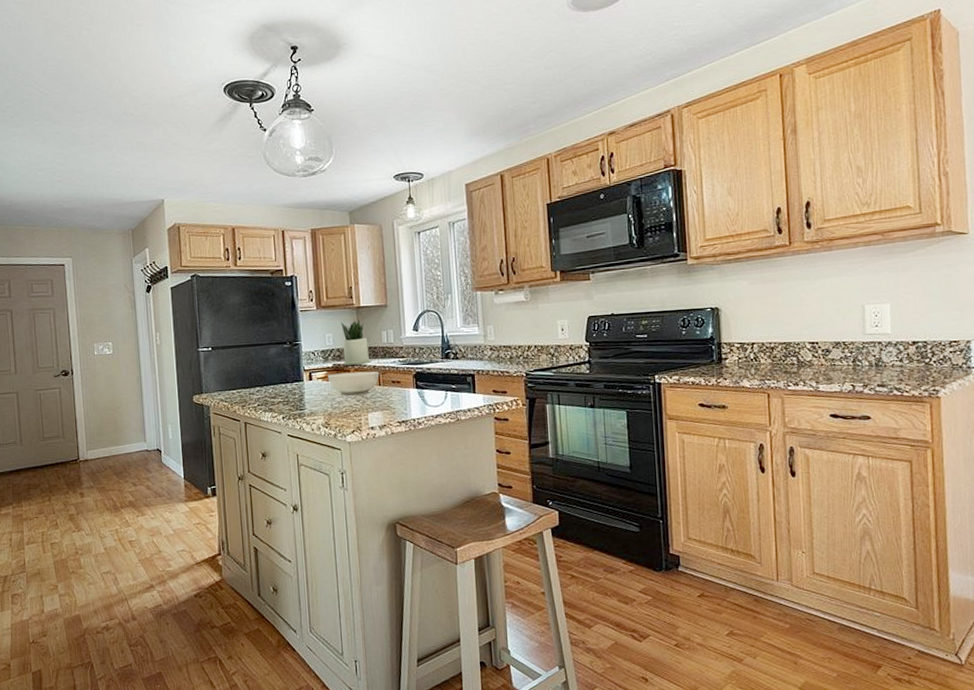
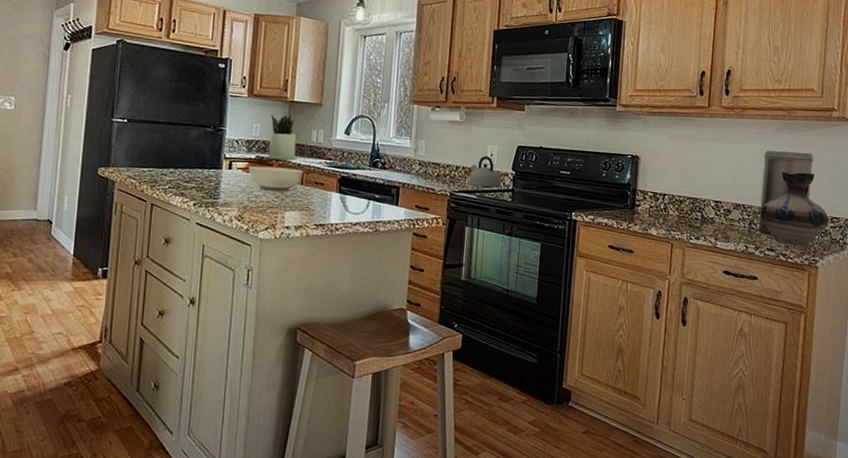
kettle: none [542,331,577,364] -> present [468,156,502,188]
canister: none [860,275,921,370] -> present [758,150,814,235]
ceramic jug: none [864,297,946,378] -> present [760,172,828,246]

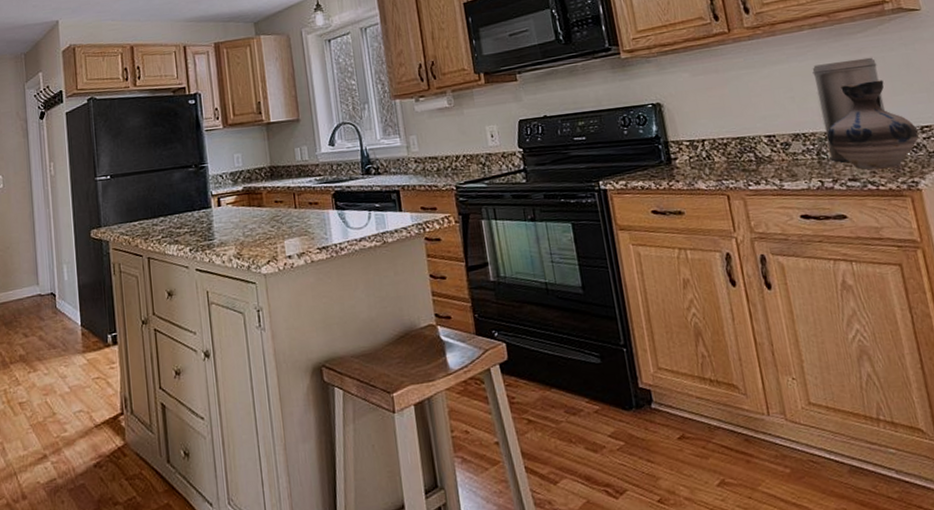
bowl: present [248,165,304,191] -> none [237,192,295,221]
planter: present [266,113,297,162] -> none [250,136,286,189]
kettle: present [468,156,502,188] -> none [472,138,511,174]

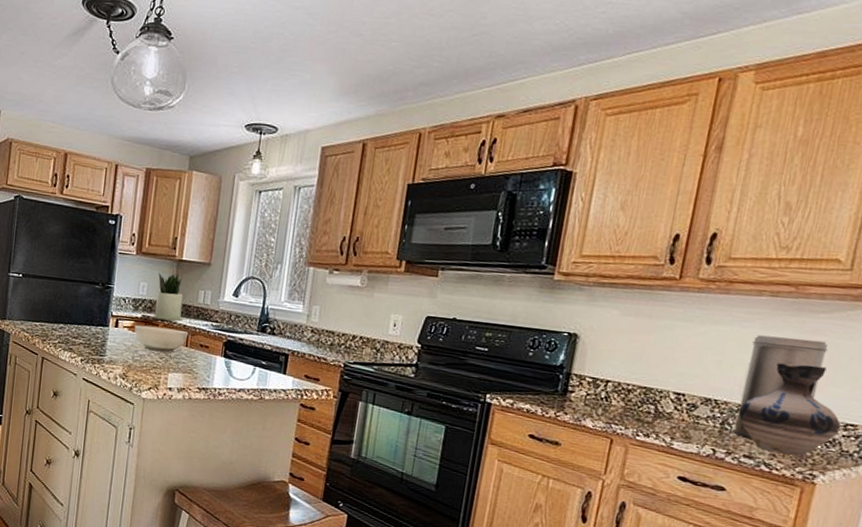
bowl: none [237,192,295,221] -> present [134,324,189,352]
planter: none [250,136,286,189] -> present [152,272,184,322]

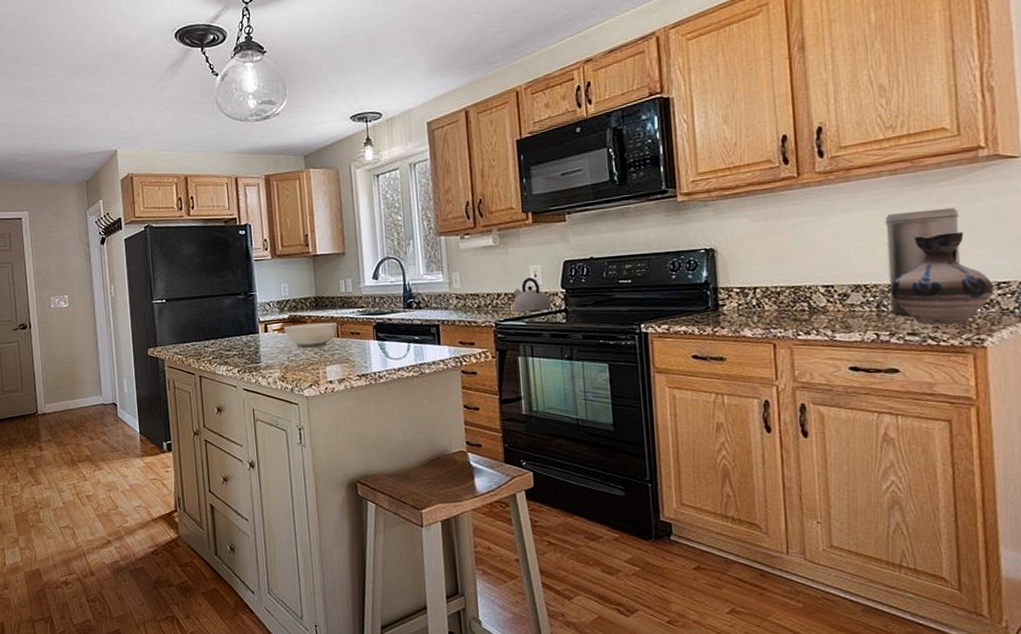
planter: present [152,272,184,322] -> none [297,268,329,318]
kettle: none [365,325,404,361] -> present [513,277,552,313]

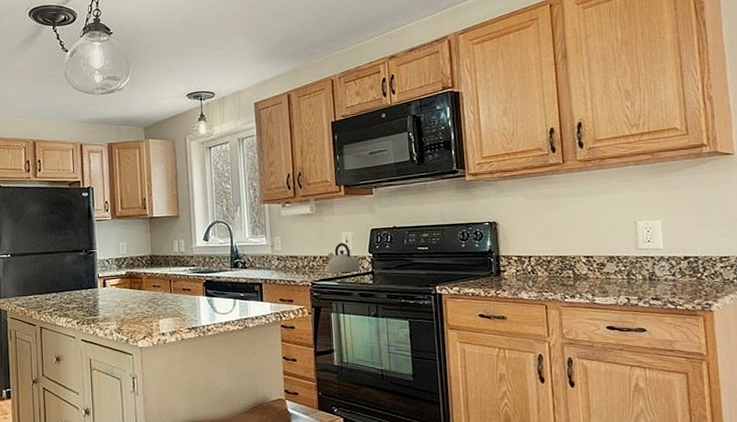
bowl: present [283,322,338,347] -> none [120,279,171,302]
canister: present [885,207,961,316] -> none [632,193,692,283]
ceramic jug: present [890,231,993,325] -> none [637,214,717,292]

